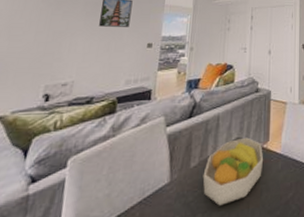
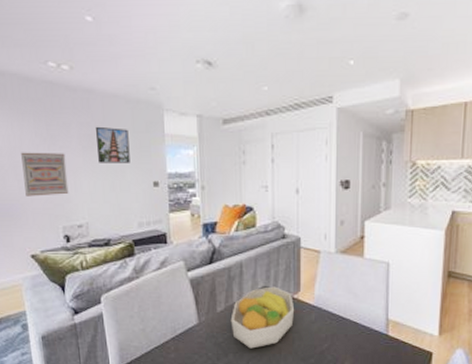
wall art: none [13,15,68,56] -> present [21,152,69,196]

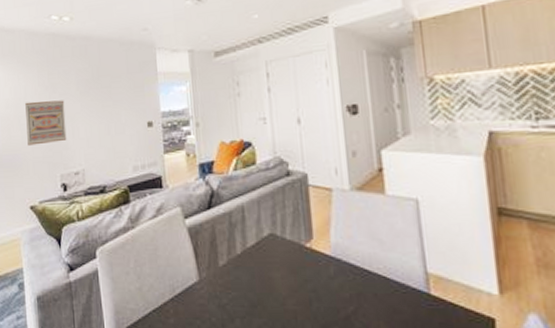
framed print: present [96,126,130,163] -> none [93,71,125,107]
fruit bowl: present [230,286,295,349] -> none [235,233,309,312]

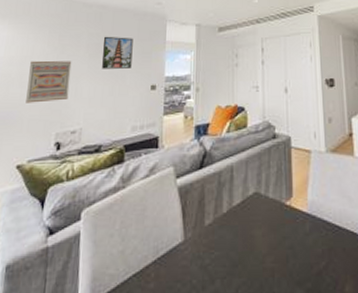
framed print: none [93,71,125,107] -> present [102,36,133,69]

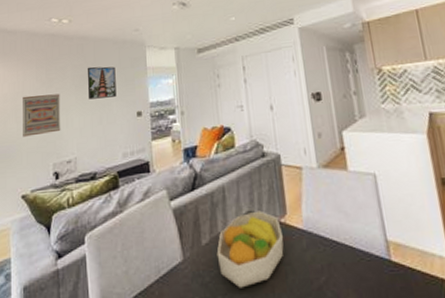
fruit bowl: none [219,192,288,272] -> present [216,210,284,288]

